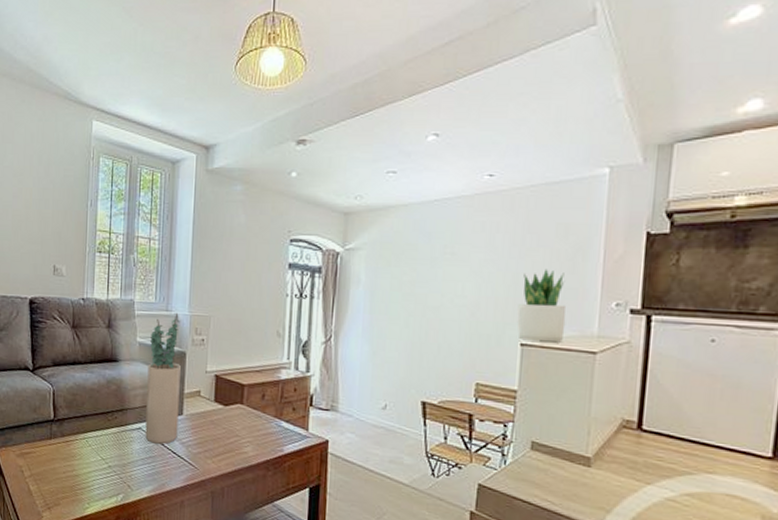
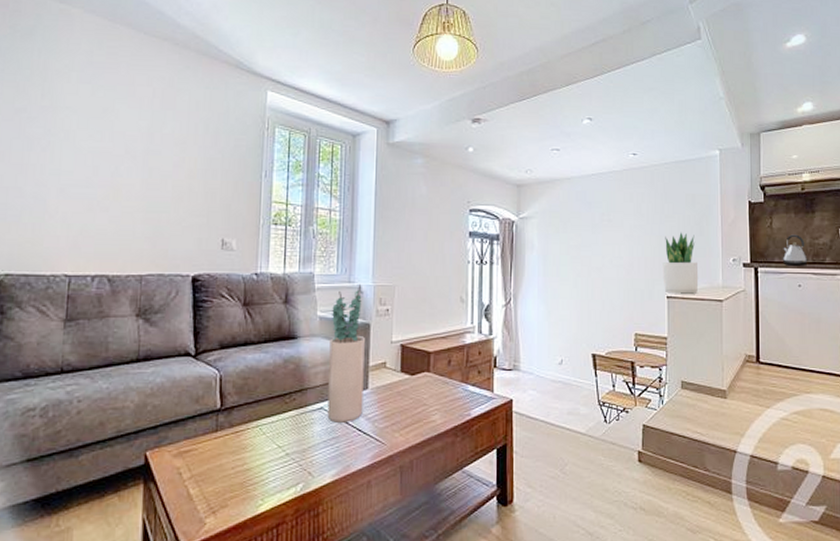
kettle: none [689,275,730,316] -> present [782,234,808,266]

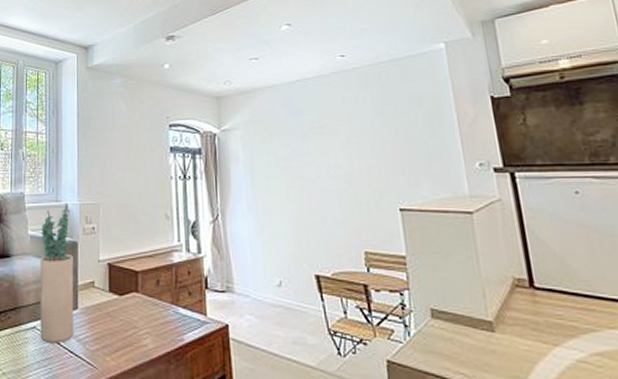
planter: present [662,232,699,294] -> none [389,136,438,206]
kettle: present [782,234,808,266] -> none [545,131,584,169]

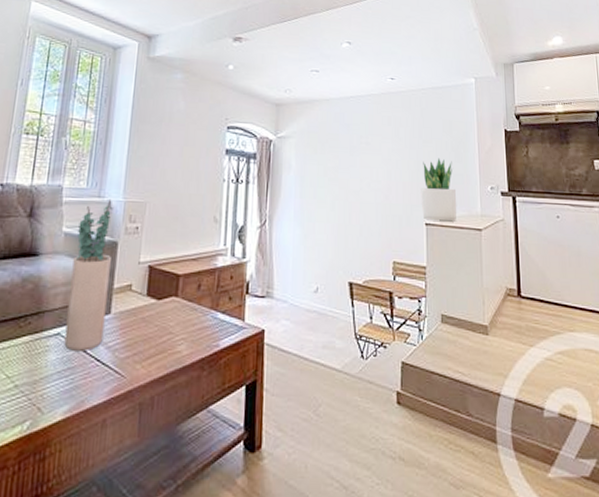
planter: none [389,136,438,206] -> present [421,158,457,222]

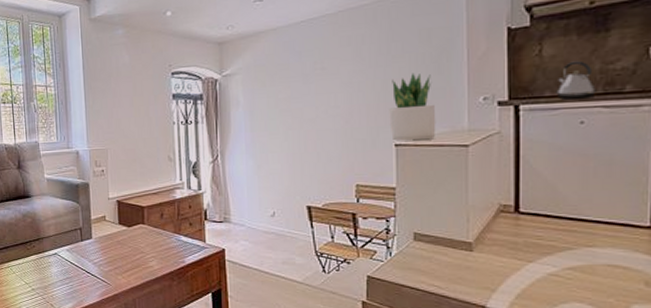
vase: present [64,198,113,351] -> none [56,148,89,266]
kettle: none [539,164,565,197] -> present [556,60,596,100]

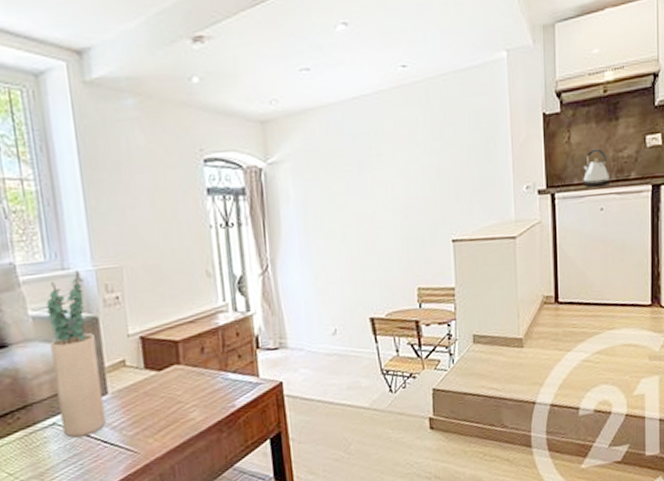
vase: none [56,148,89,266] -> present [46,269,106,438]
planter: present [389,73,436,141] -> none [445,160,488,237]

